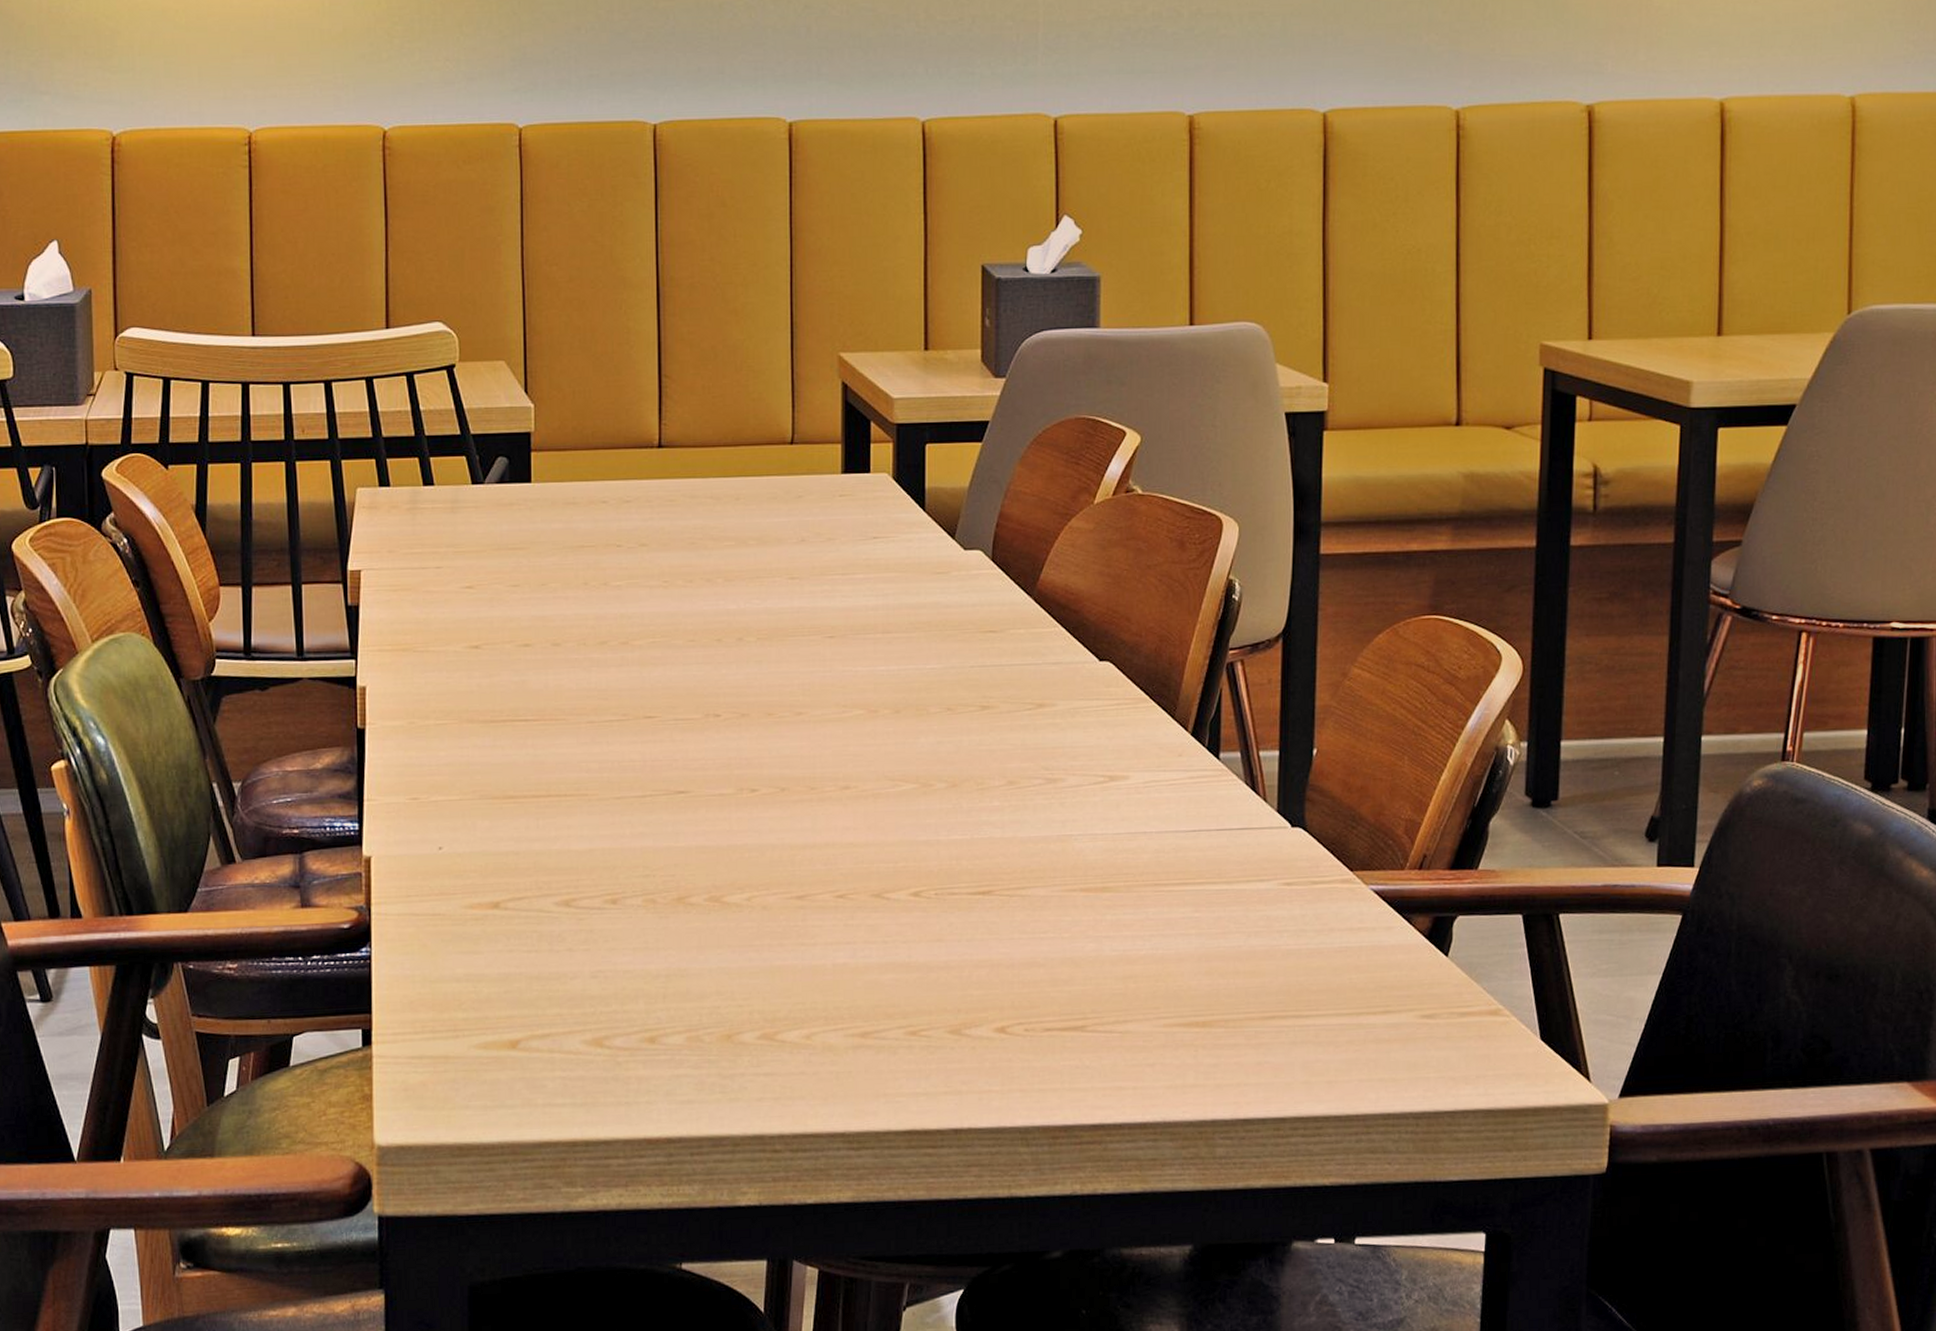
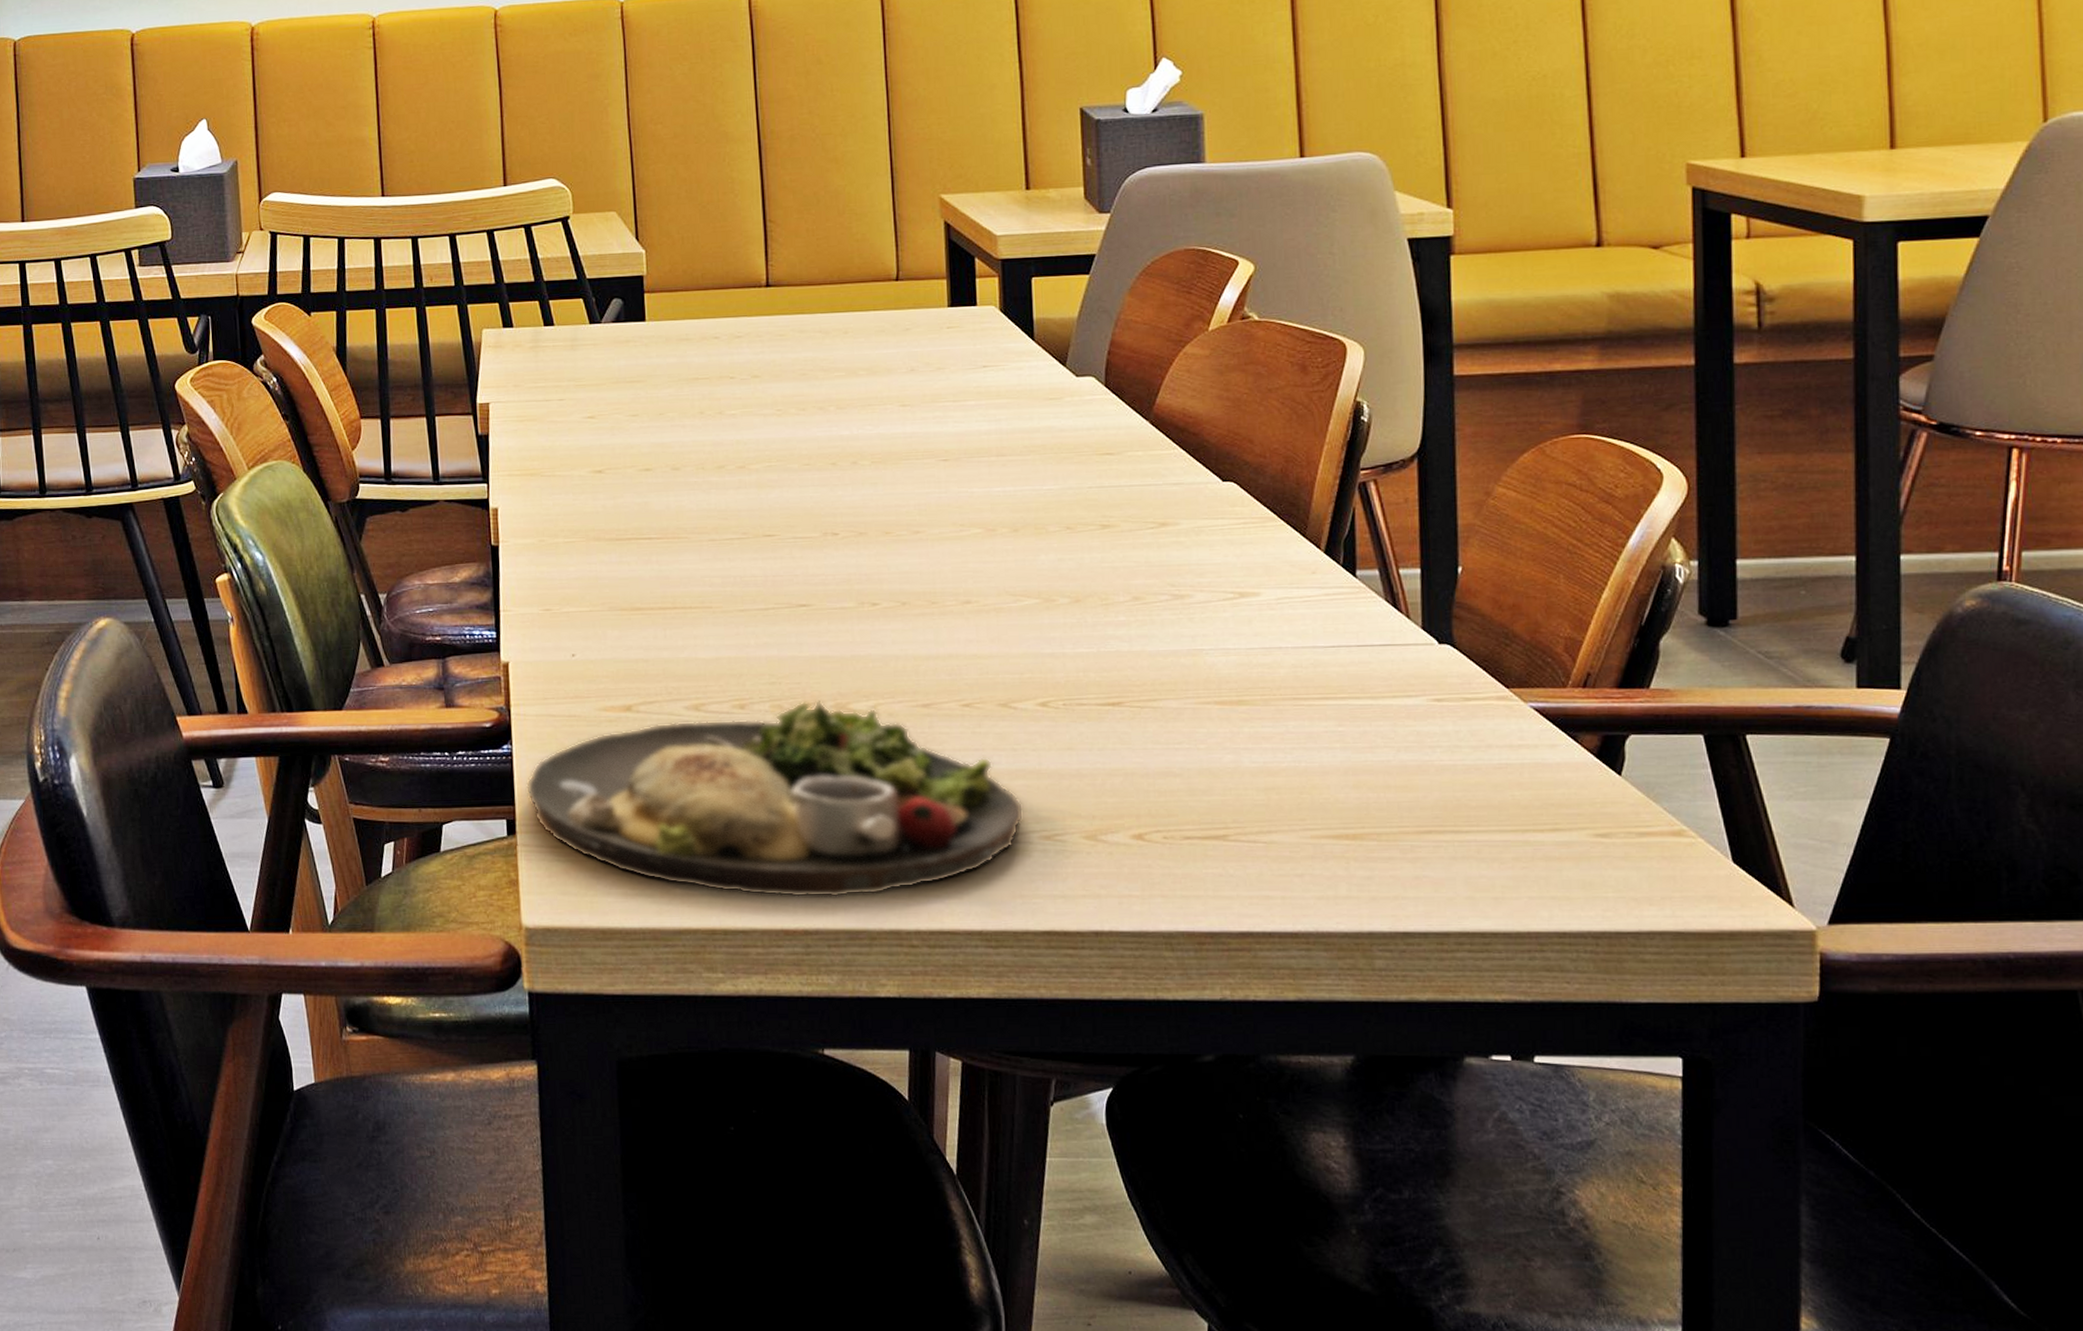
dinner plate: none [385,893,892,1105] -> present [526,700,1024,898]

